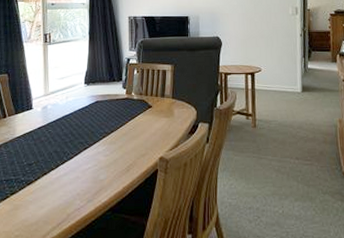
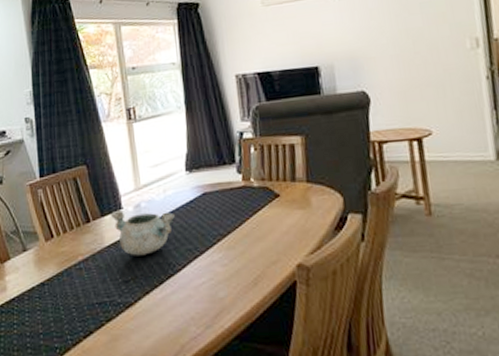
decorative bowl: none [22,109,73,146] -> present [110,209,175,256]

